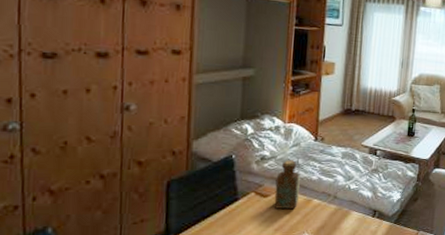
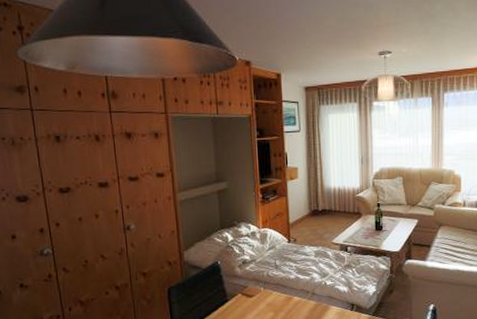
bottle: present [274,160,300,209] -> none [258,262,280,307]

